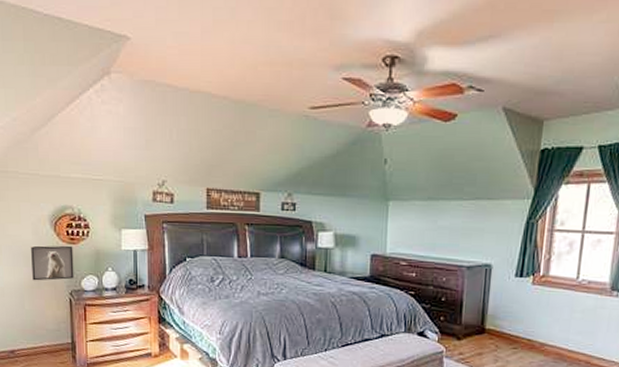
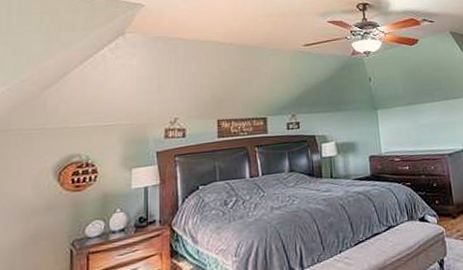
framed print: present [31,245,74,281] -> none [28,193,78,238]

